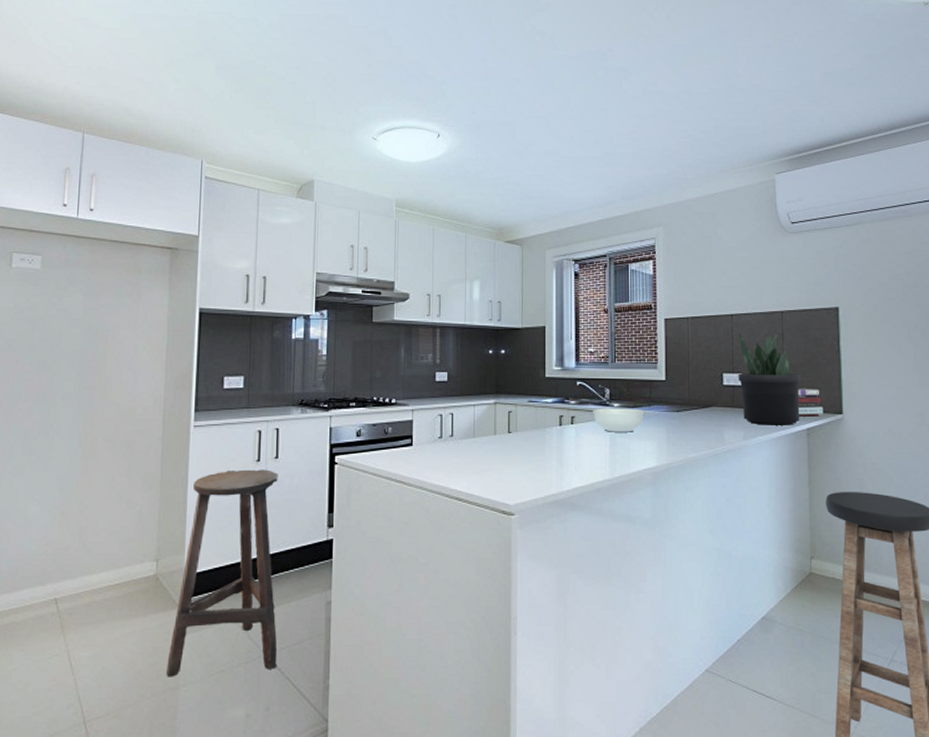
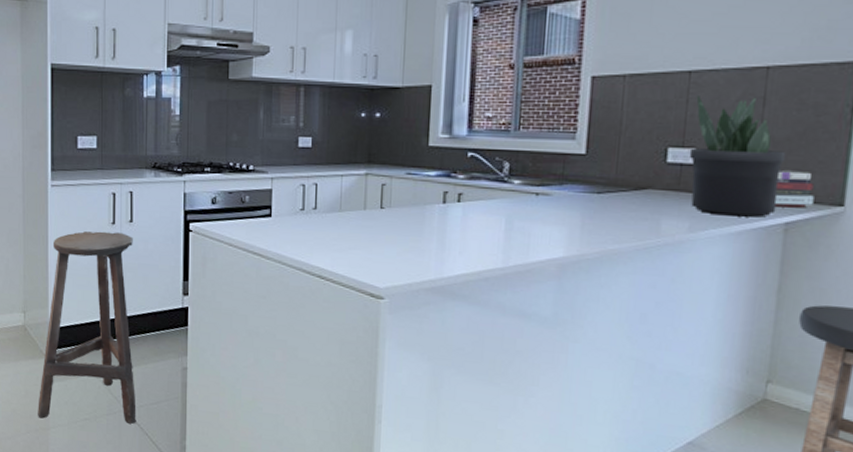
bowl: present [592,408,645,432] -> none [485,185,554,215]

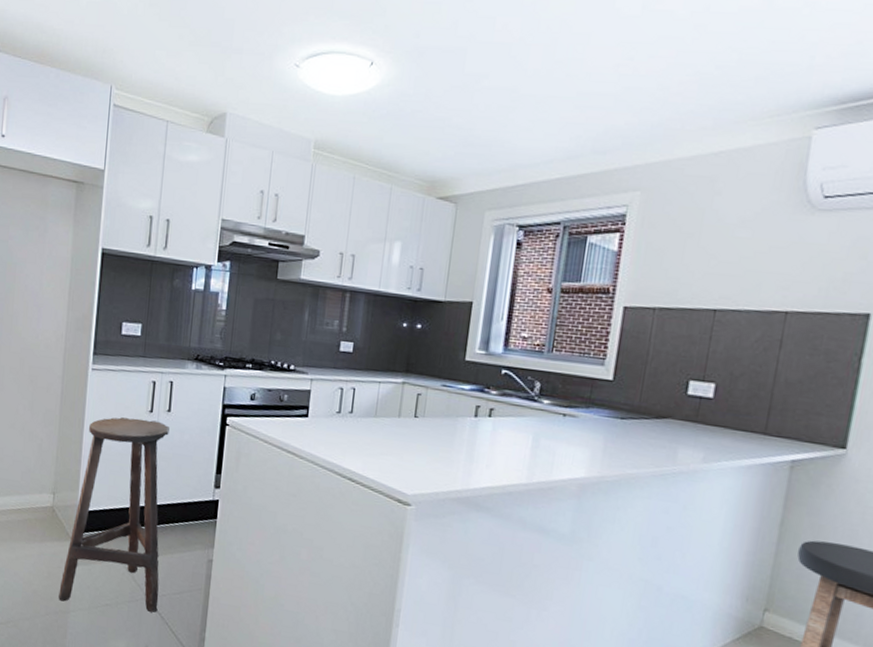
planter: present [689,96,786,218] -> none [707,333,797,454]
books: present [775,169,814,208] -> none [783,409,820,448]

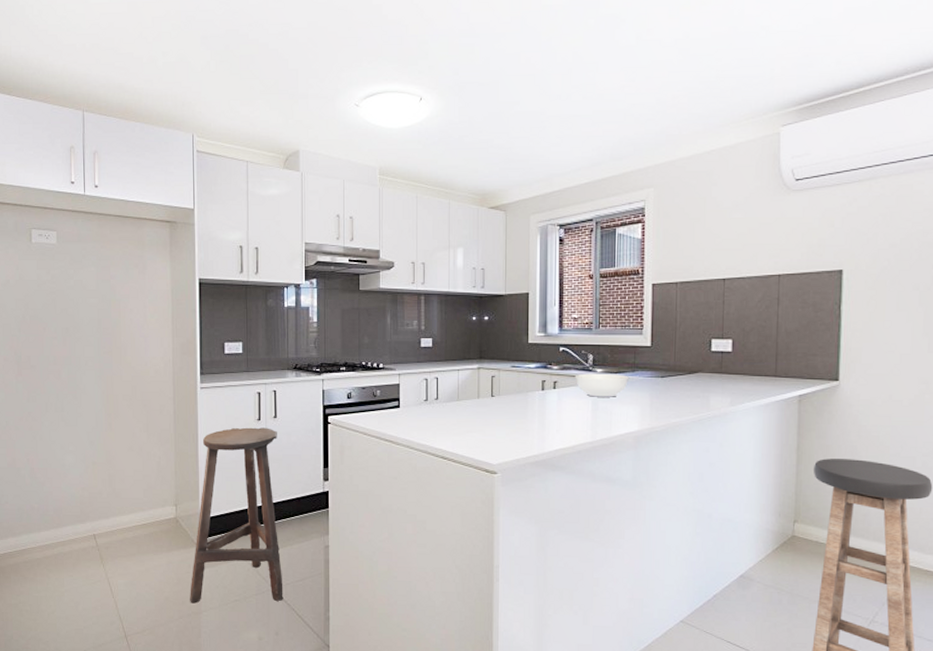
bowl: none [515,403,581,435] -> present [575,373,628,397]

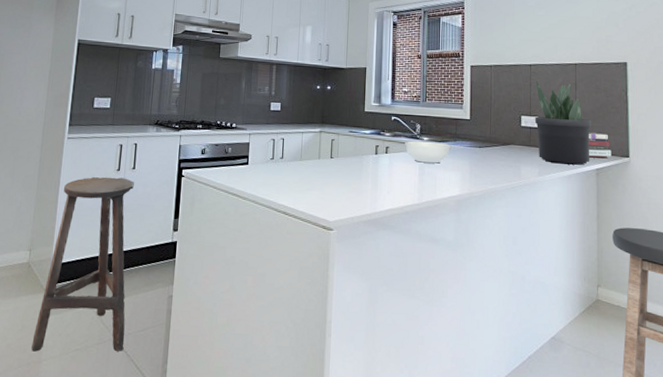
planter: none [727,298,796,392] -> present [534,81,592,165]
books: none [790,354,818,383] -> present [588,132,611,159]

